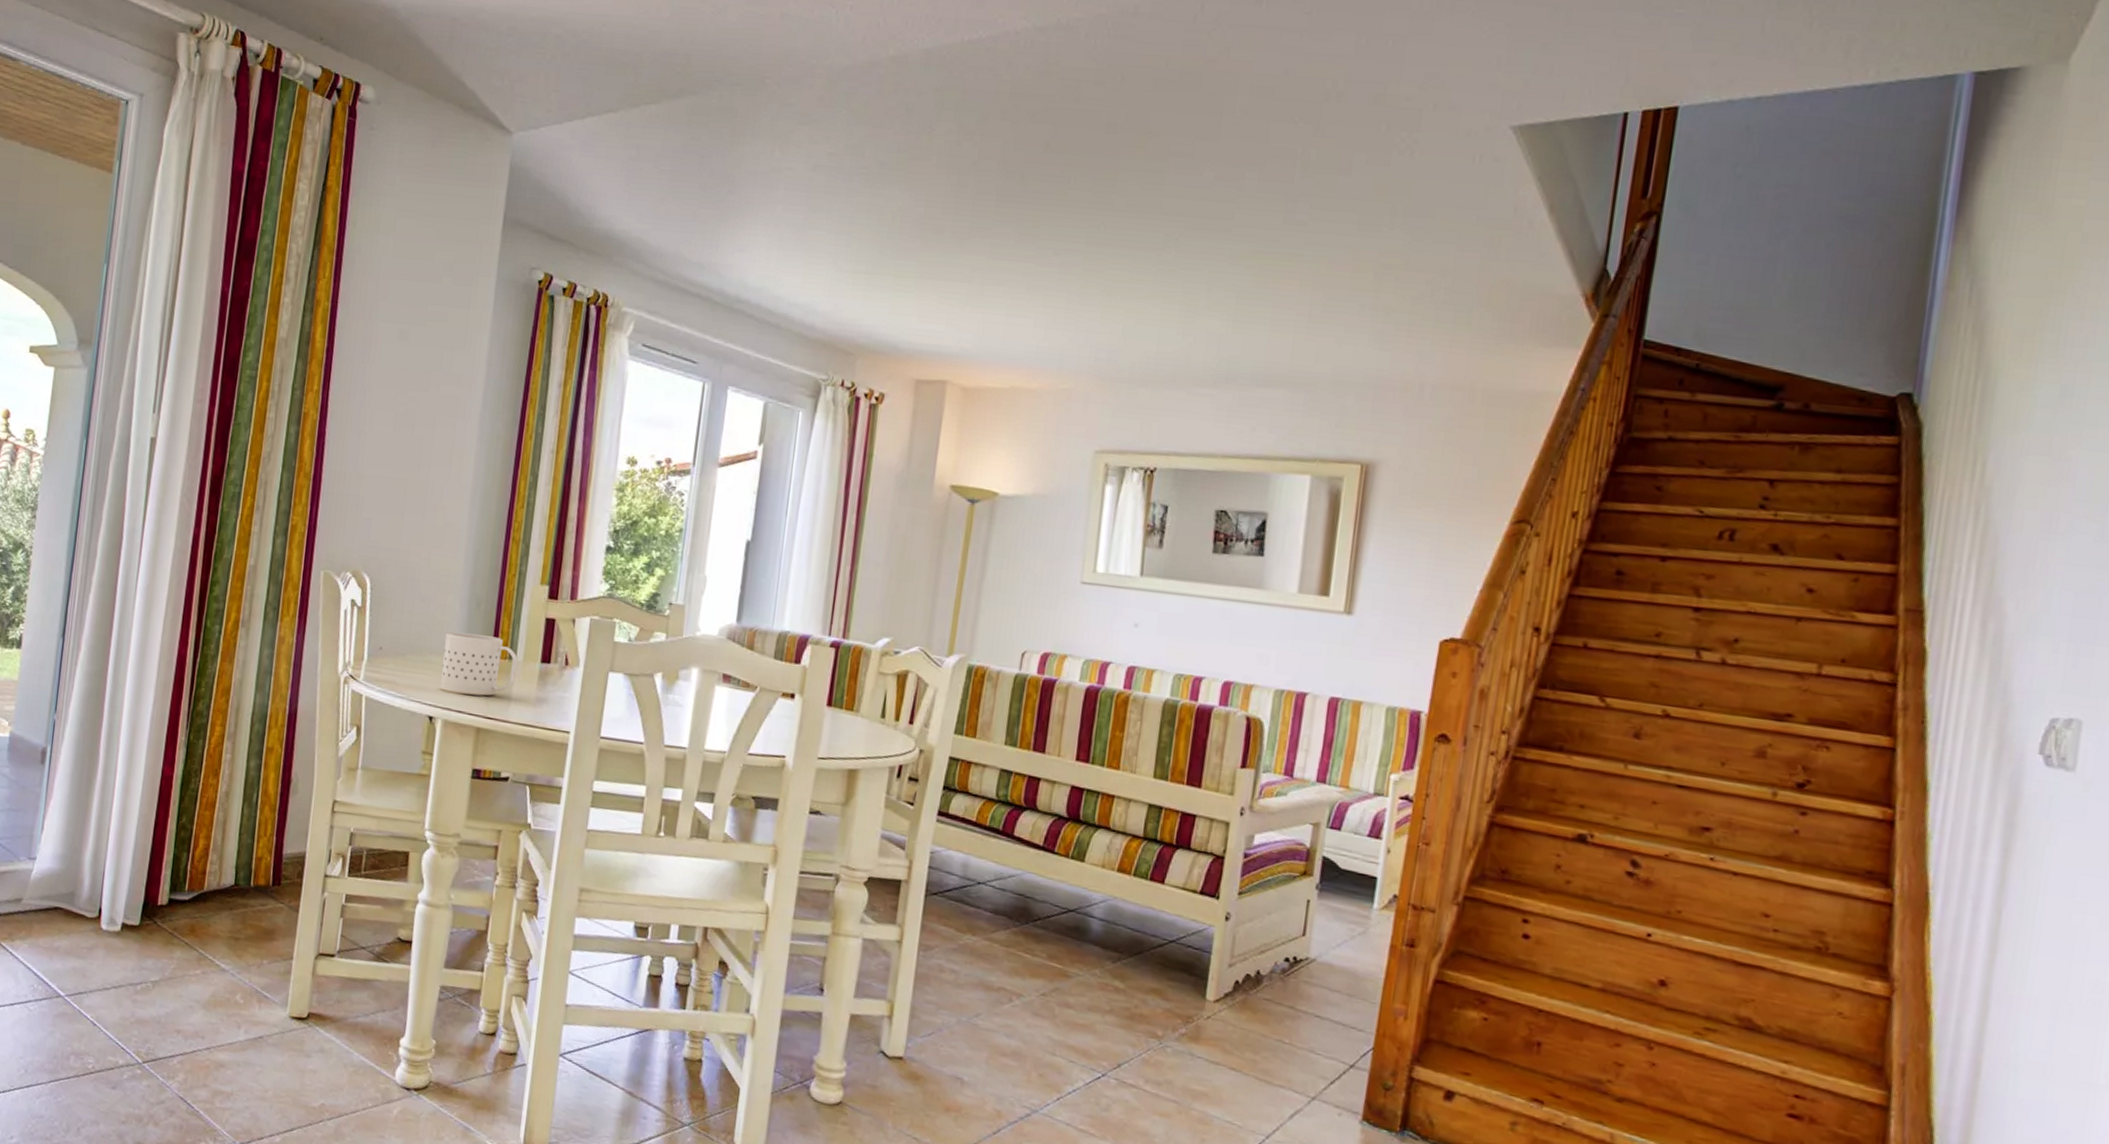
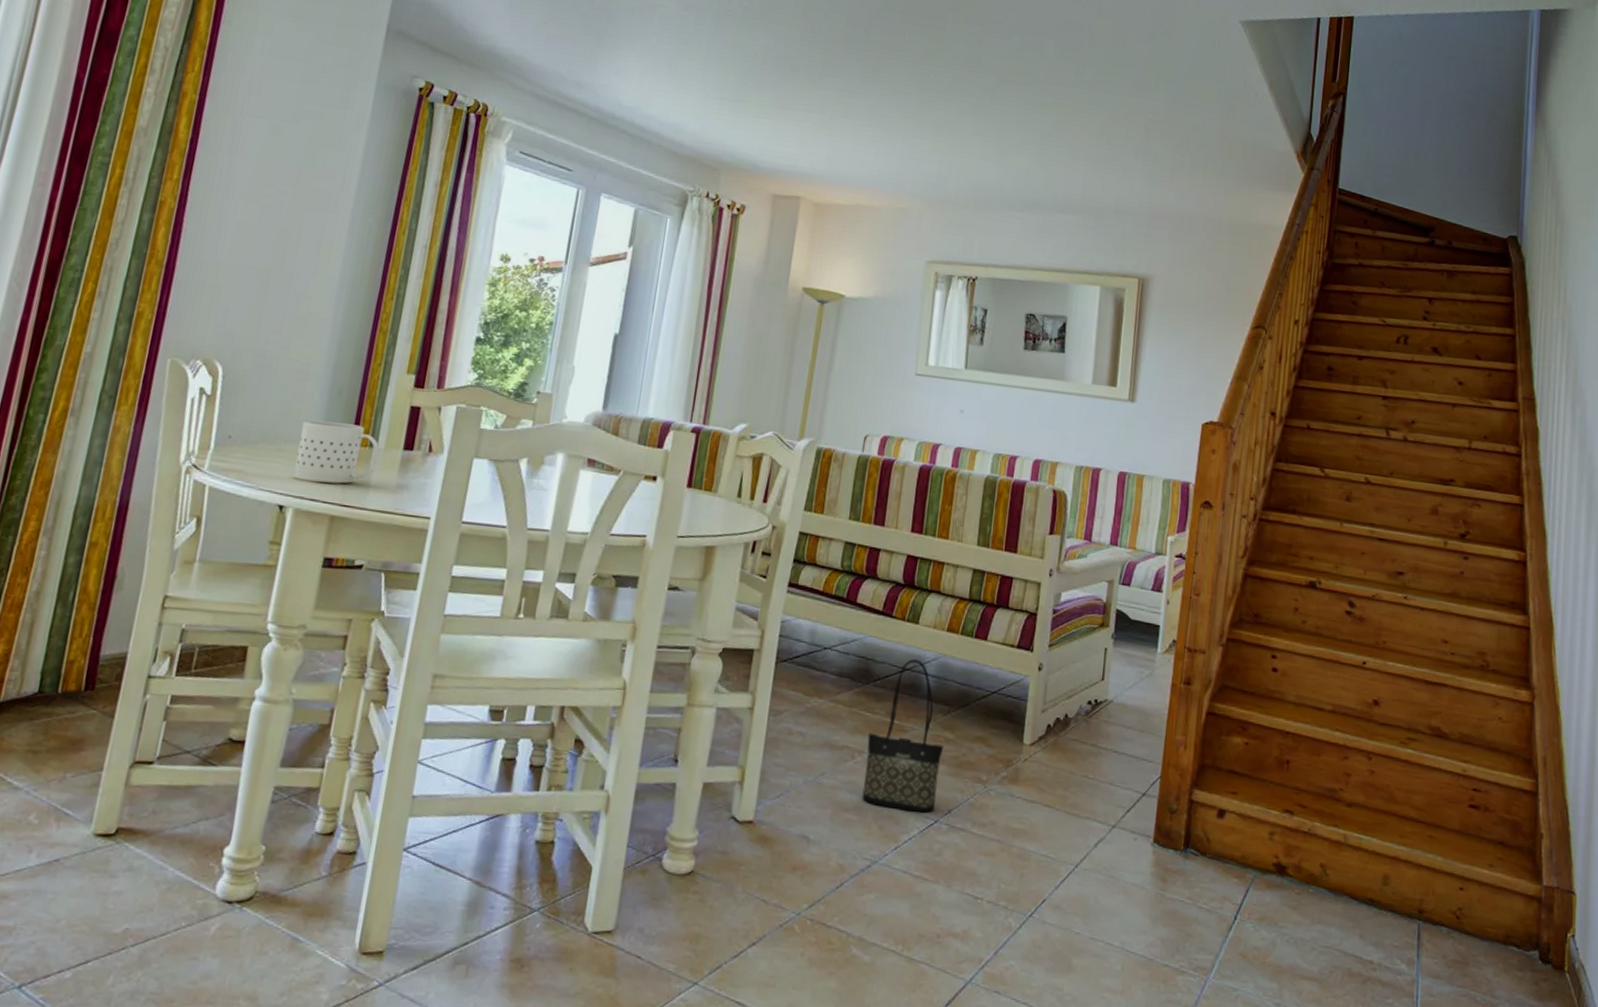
tote bag: none [1020,899,1113,1065] -> present [862,659,944,813]

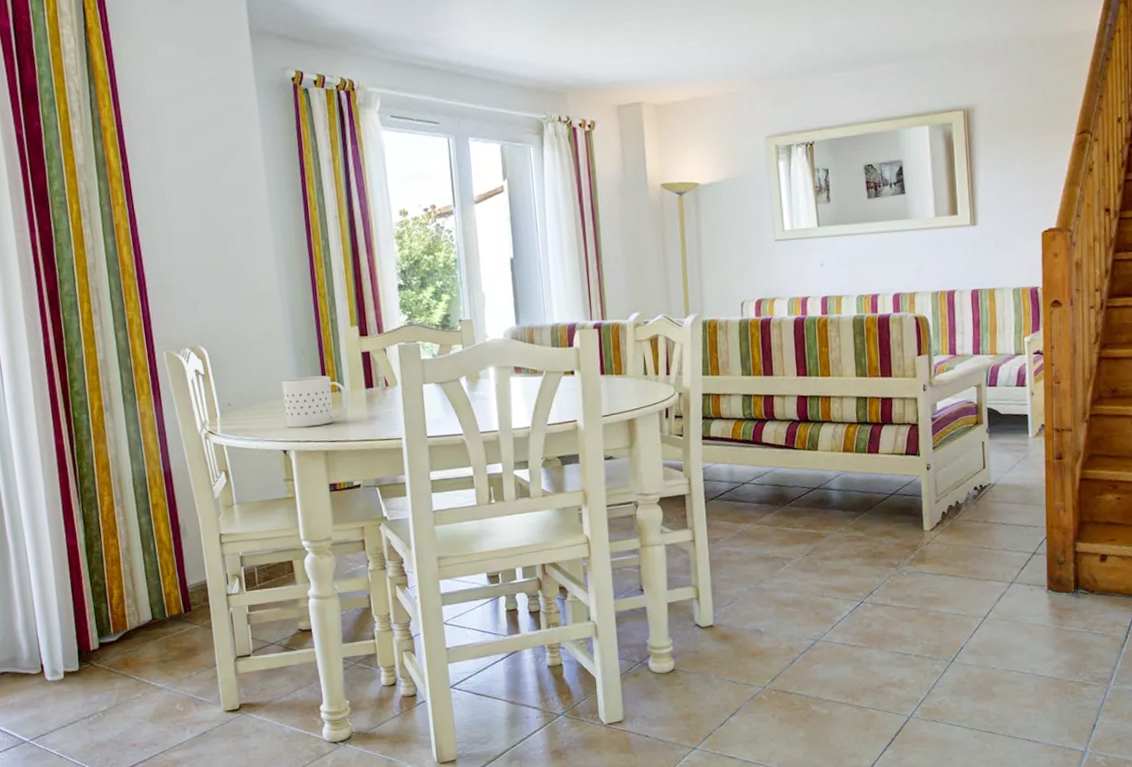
tote bag: present [862,659,944,813] -> none [792,479,858,598]

